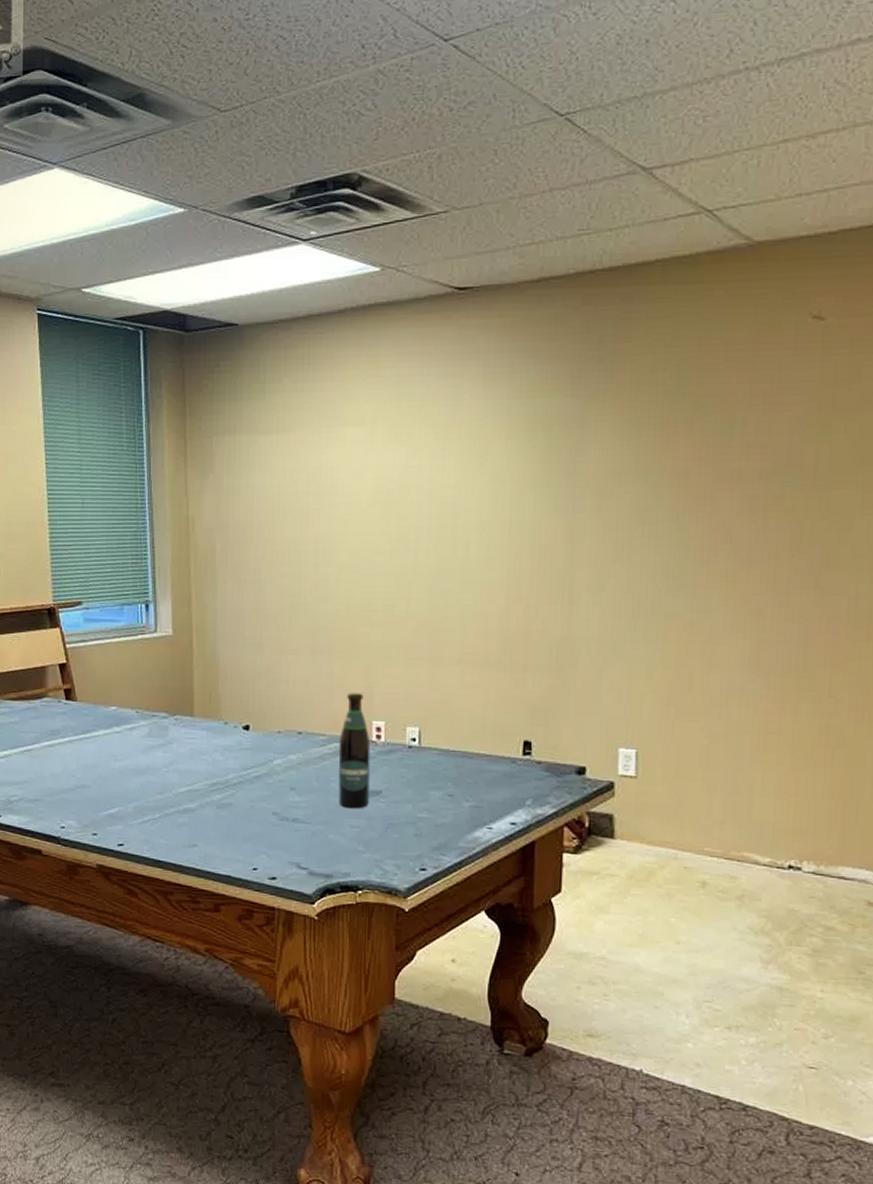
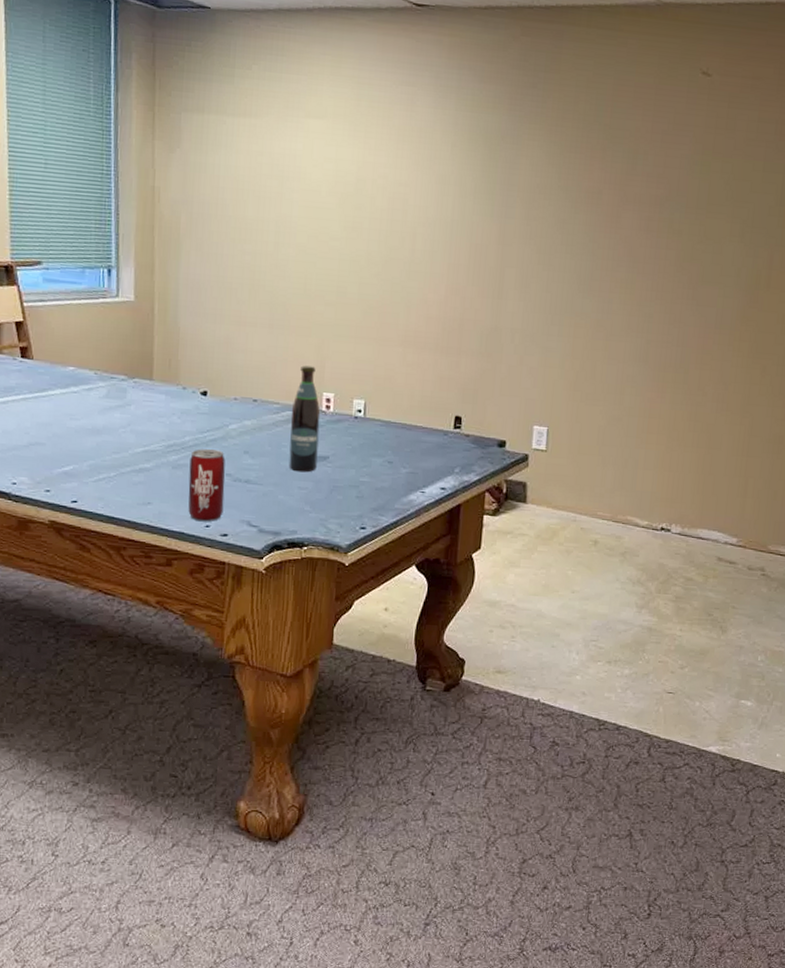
beer can: none [233,786,272,865] -> present [188,449,225,522]

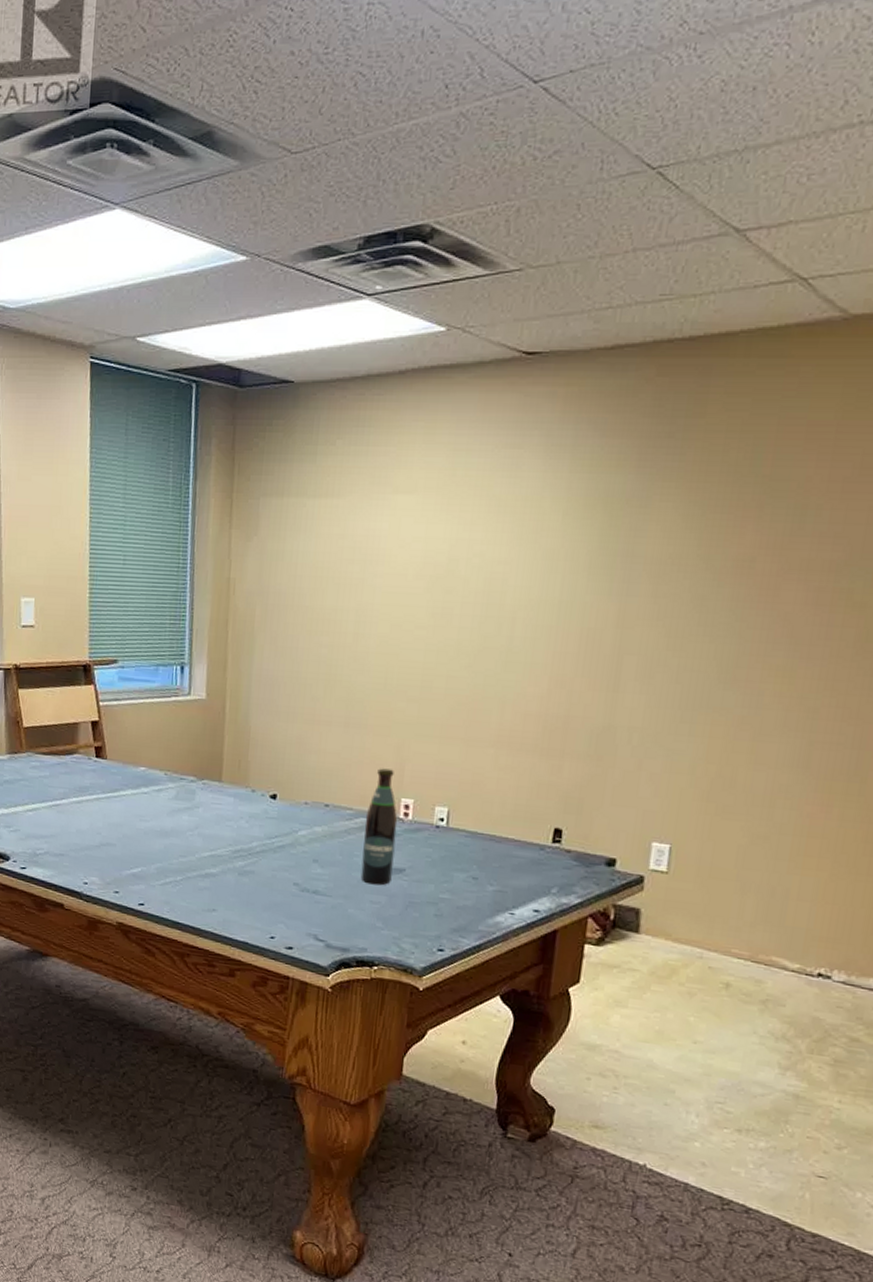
beer can: present [188,449,225,522] -> none [253,855,293,933]

